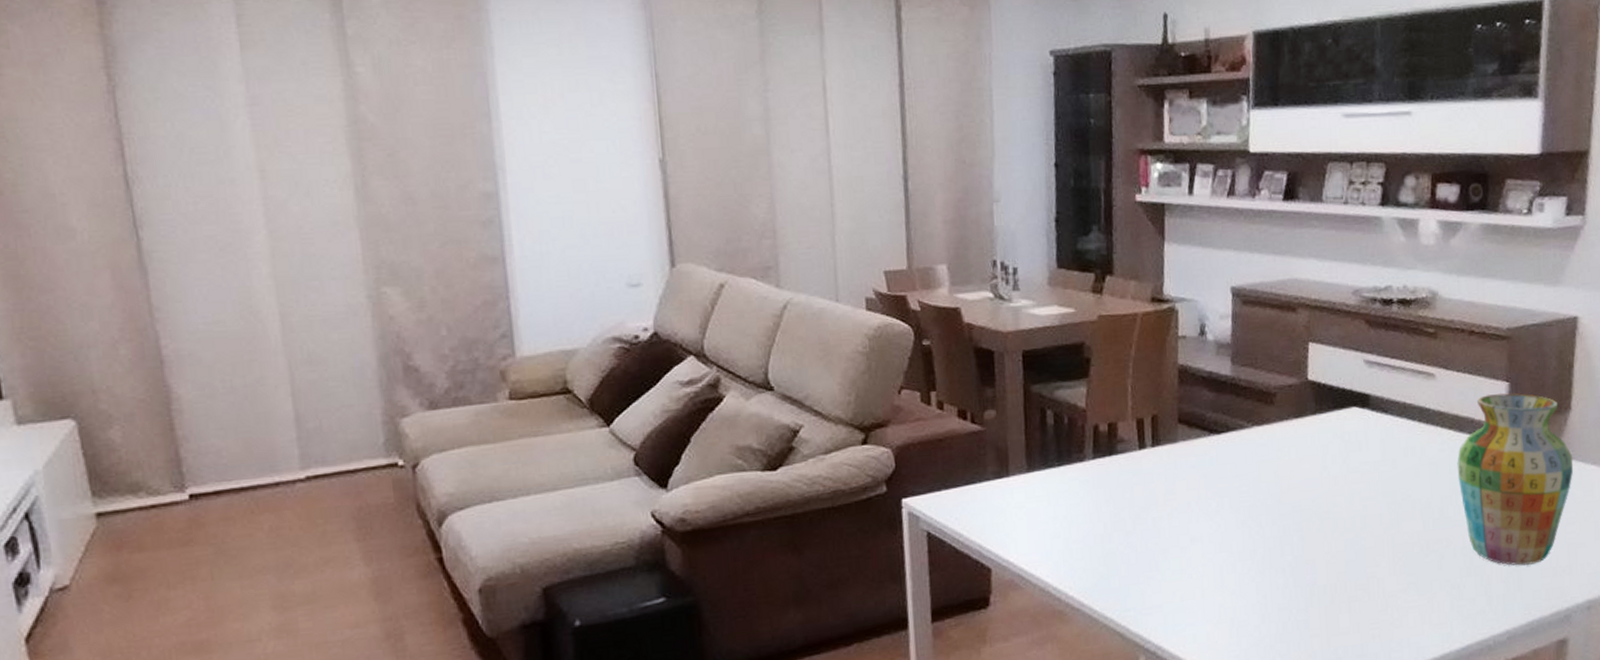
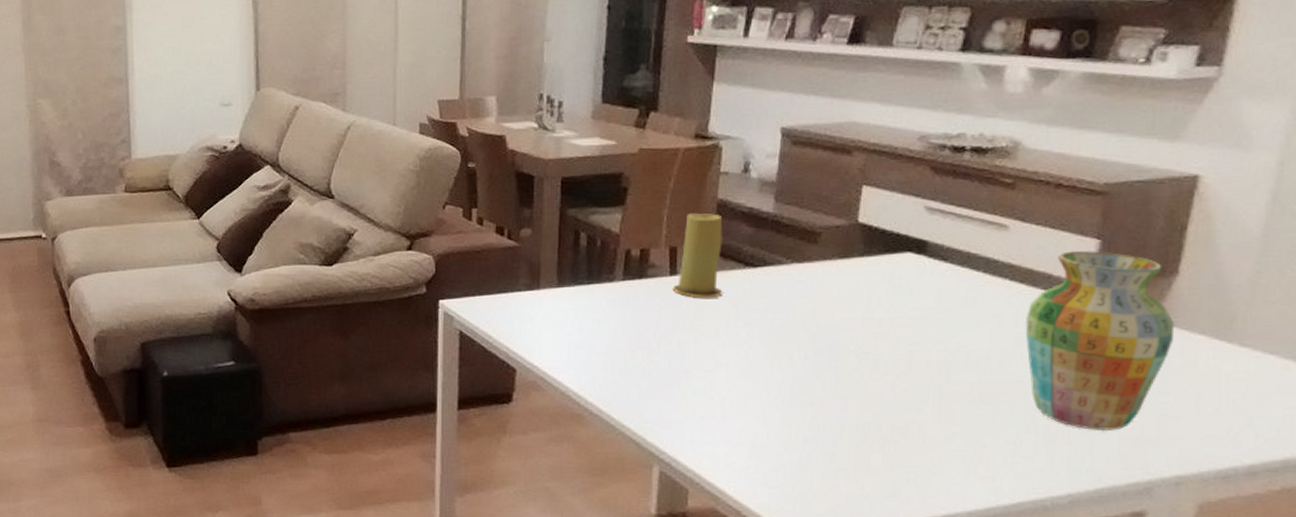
candle: none [1142,380,1191,471] -> present [672,213,723,298]

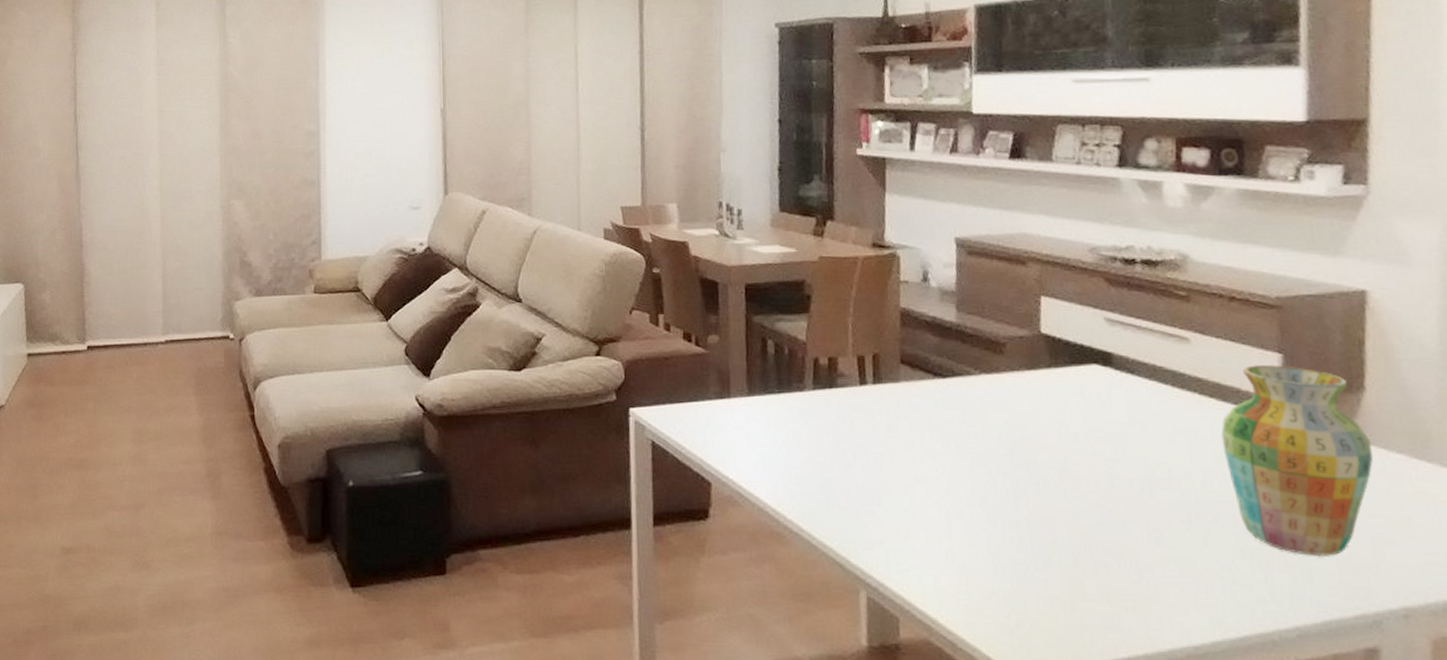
candle: present [672,213,723,298] -> none [863,321,915,409]

